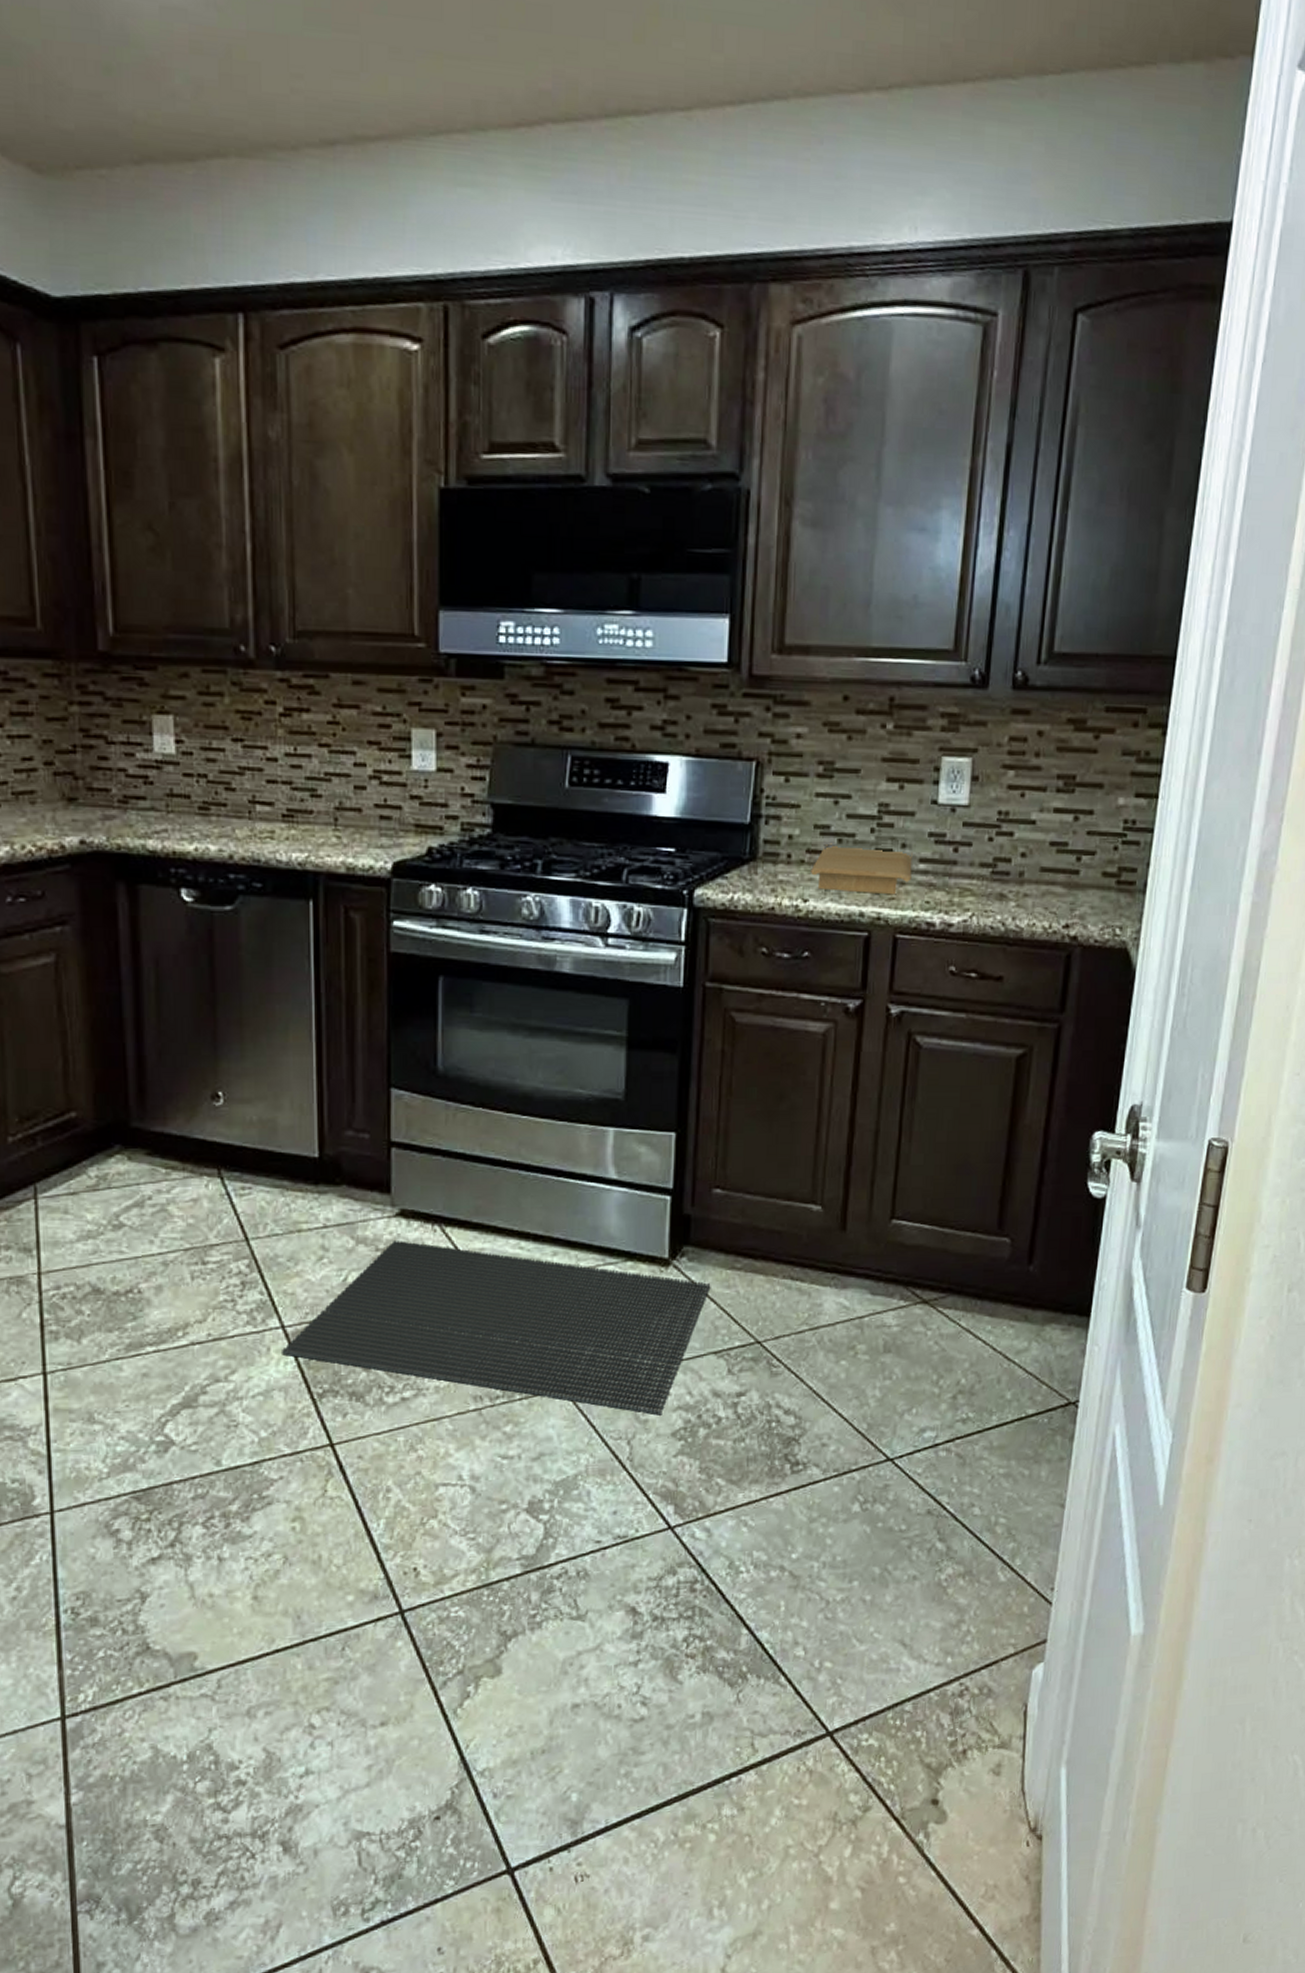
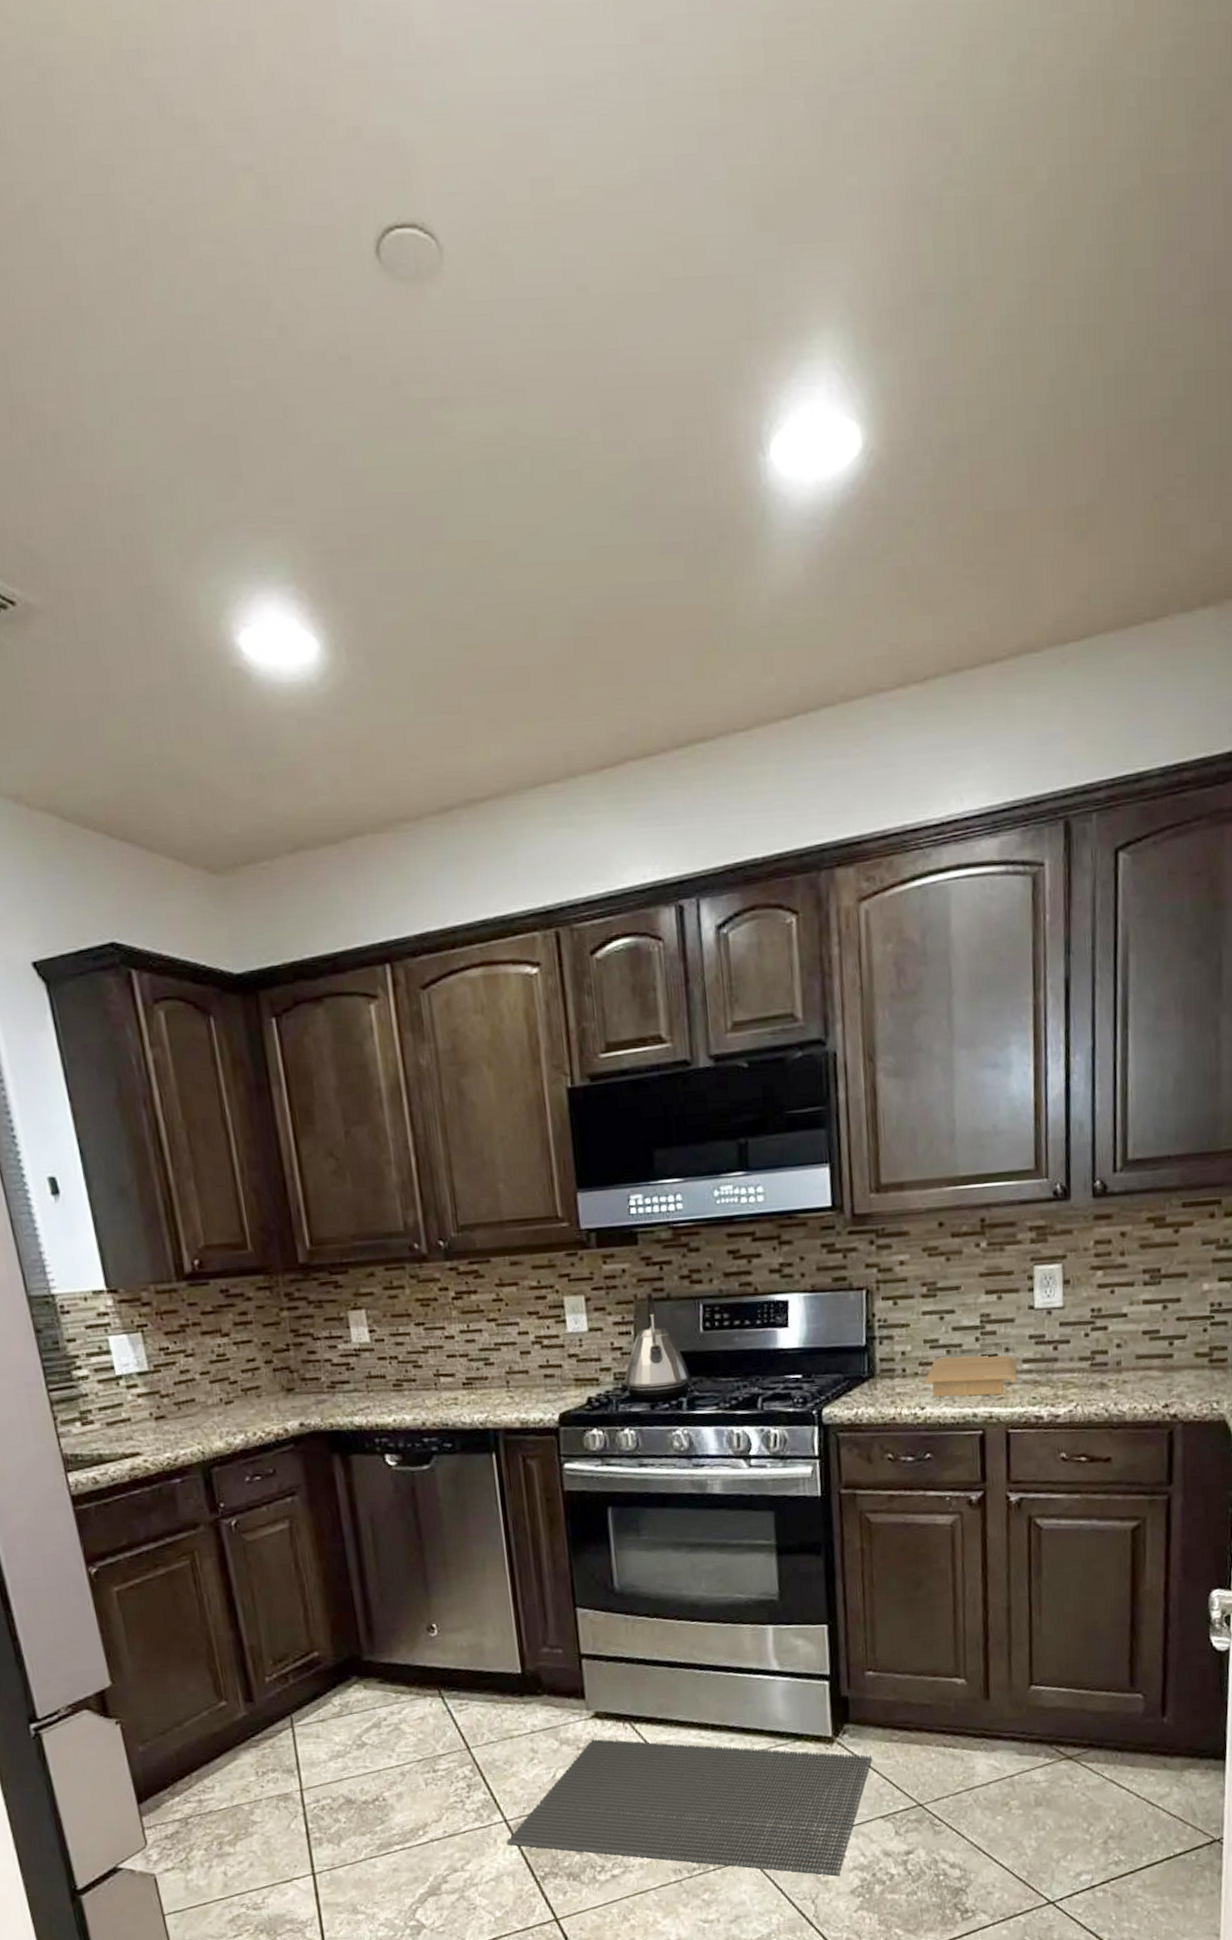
kettle: none [472,735,549,862] -> present [623,1292,690,1403]

